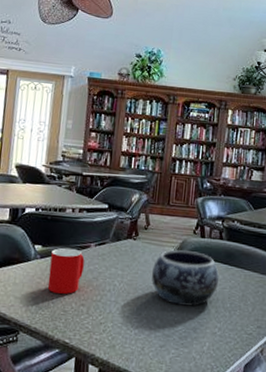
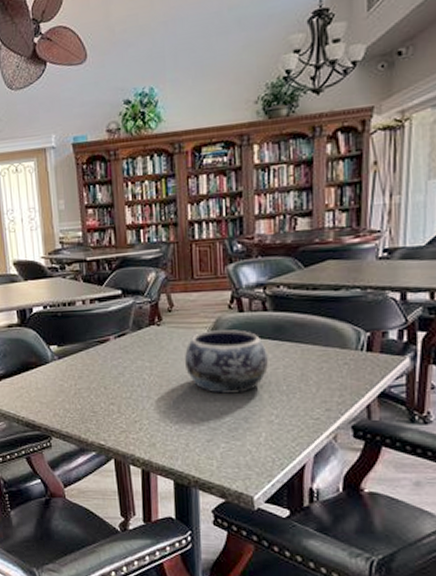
cup: present [47,247,85,295] -> none [69,344,107,395]

